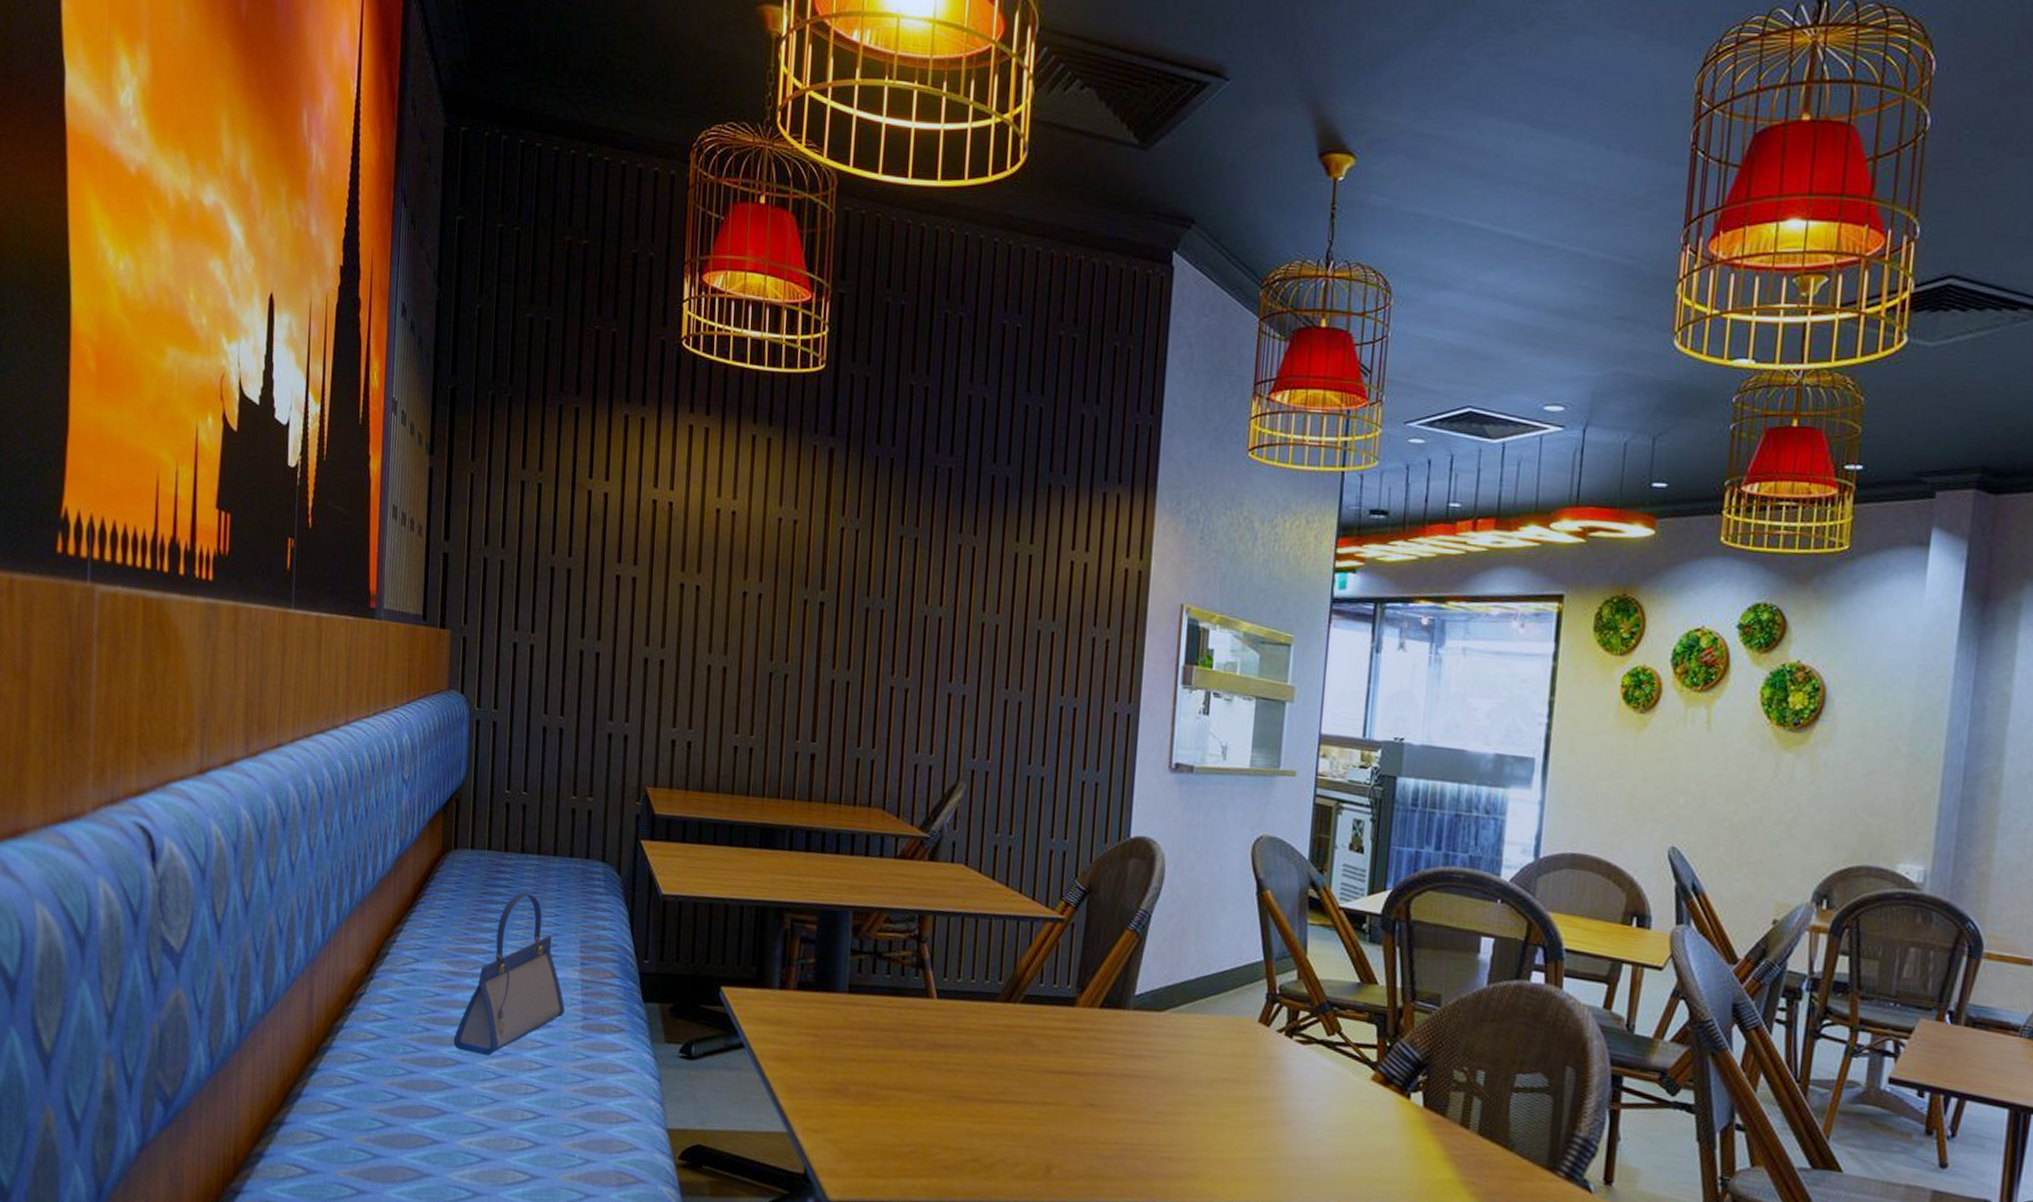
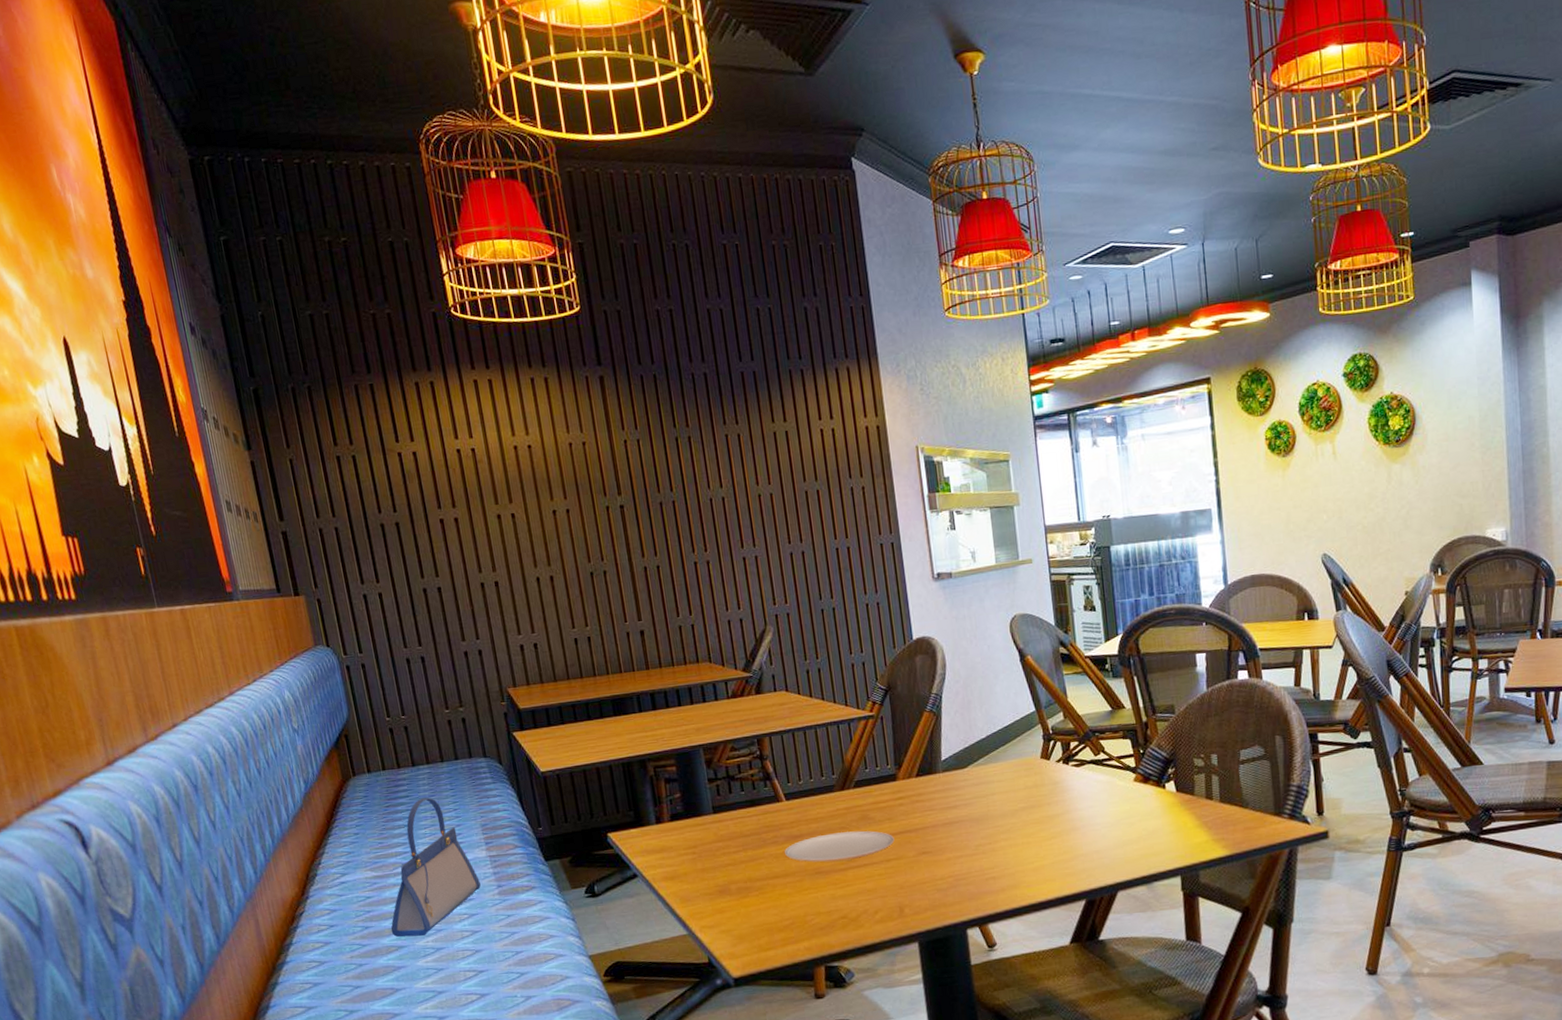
plate: none [921,1051,1058,1092] -> present [784,830,895,863]

